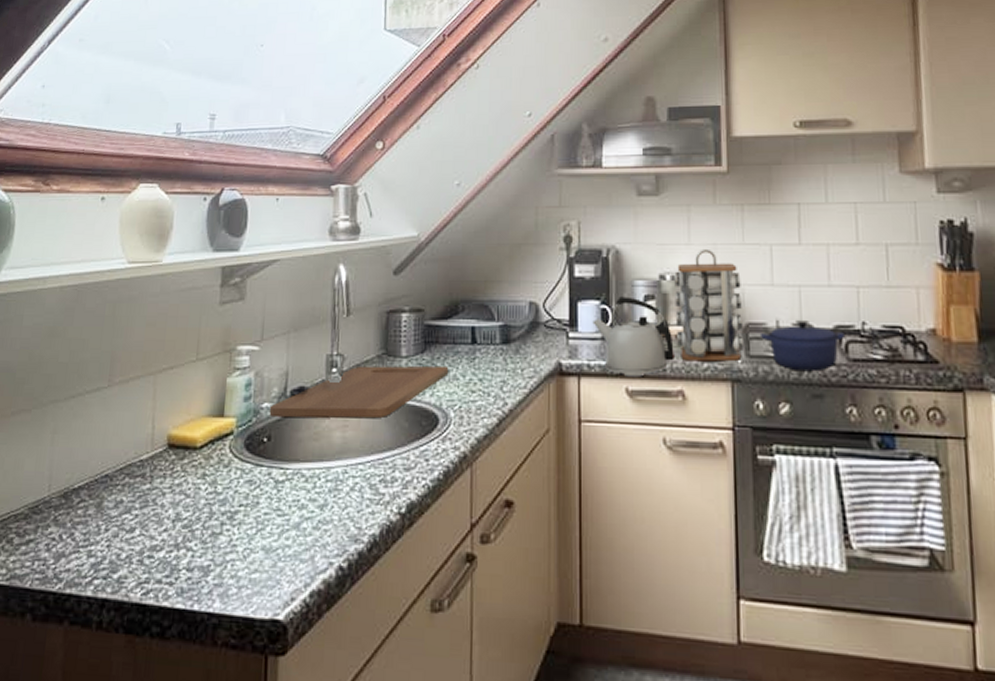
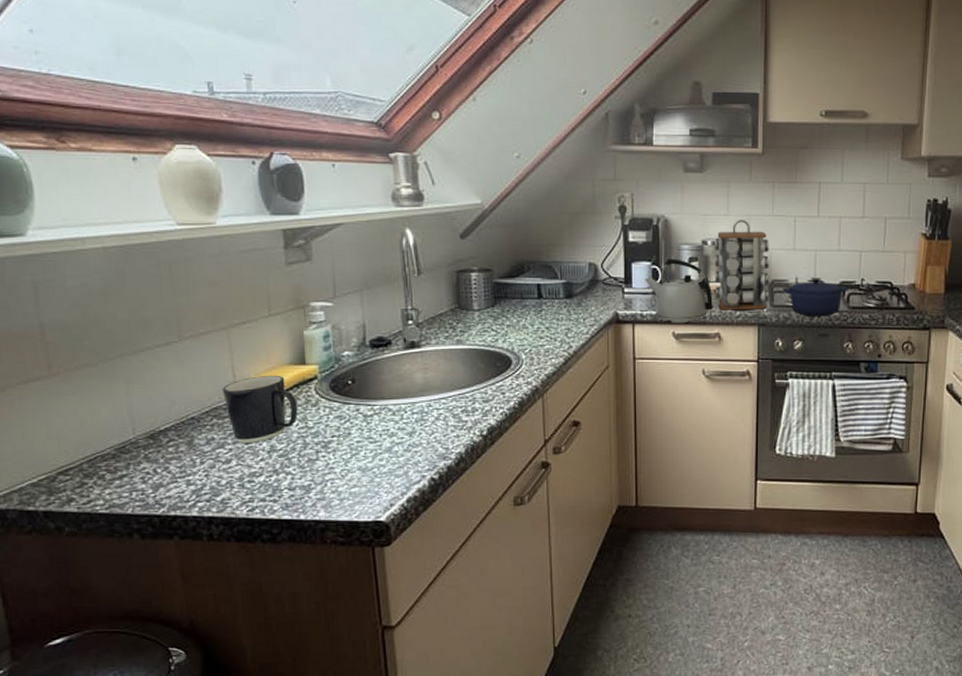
mug: none [139,428,210,509] -> present [221,375,298,443]
cutting board: present [269,365,449,419] -> none [350,317,519,364]

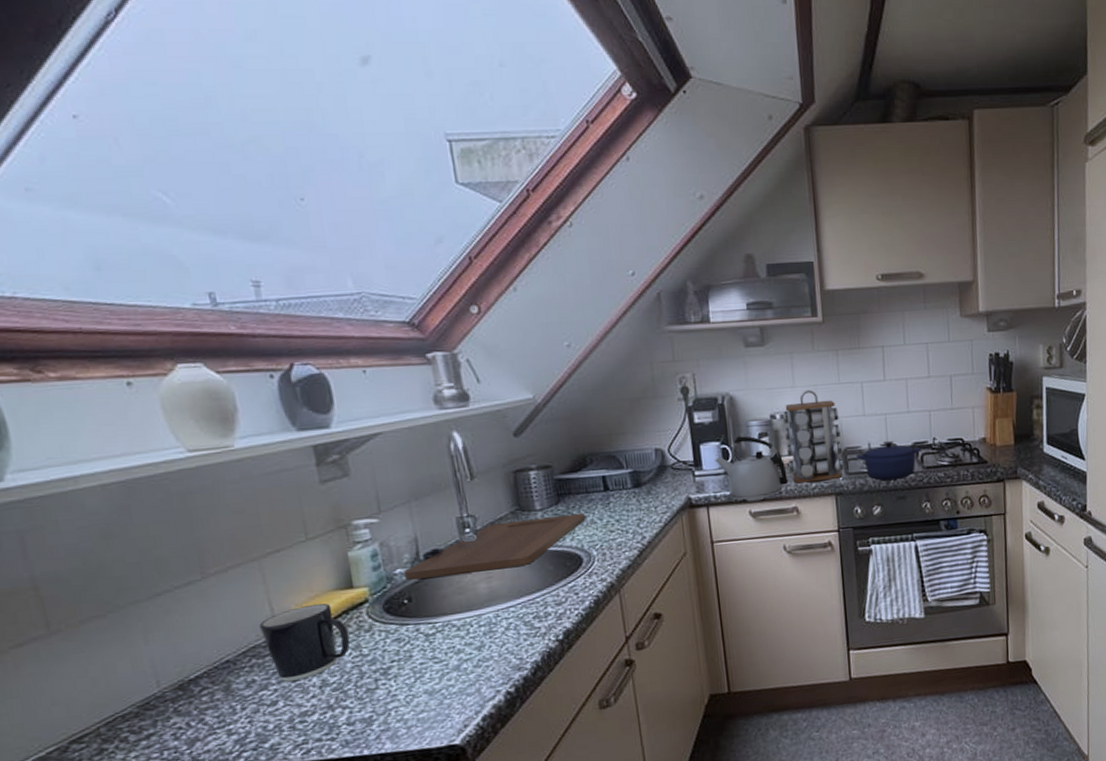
cutting board: none [350,317,519,364] -> present [403,512,586,581]

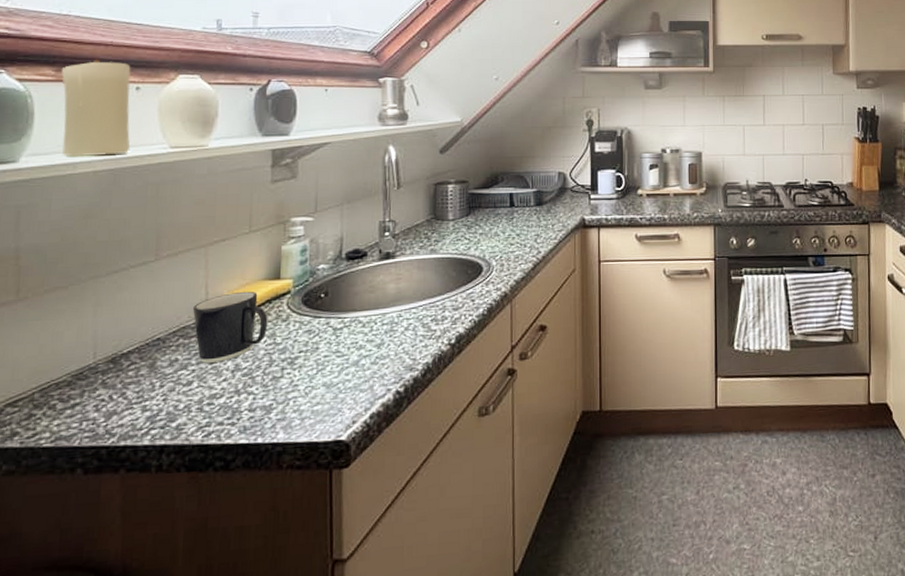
candle: none [24,350,140,470] -> present [61,58,131,156]
cutting board: present [403,512,586,581] -> none [325,225,491,277]
kettle: present [715,436,789,502] -> none [609,166,673,226]
spice rack: present [783,389,845,484] -> none [673,129,724,213]
cooking pot: present [855,440,921,481] -> none [734,178,794,216]

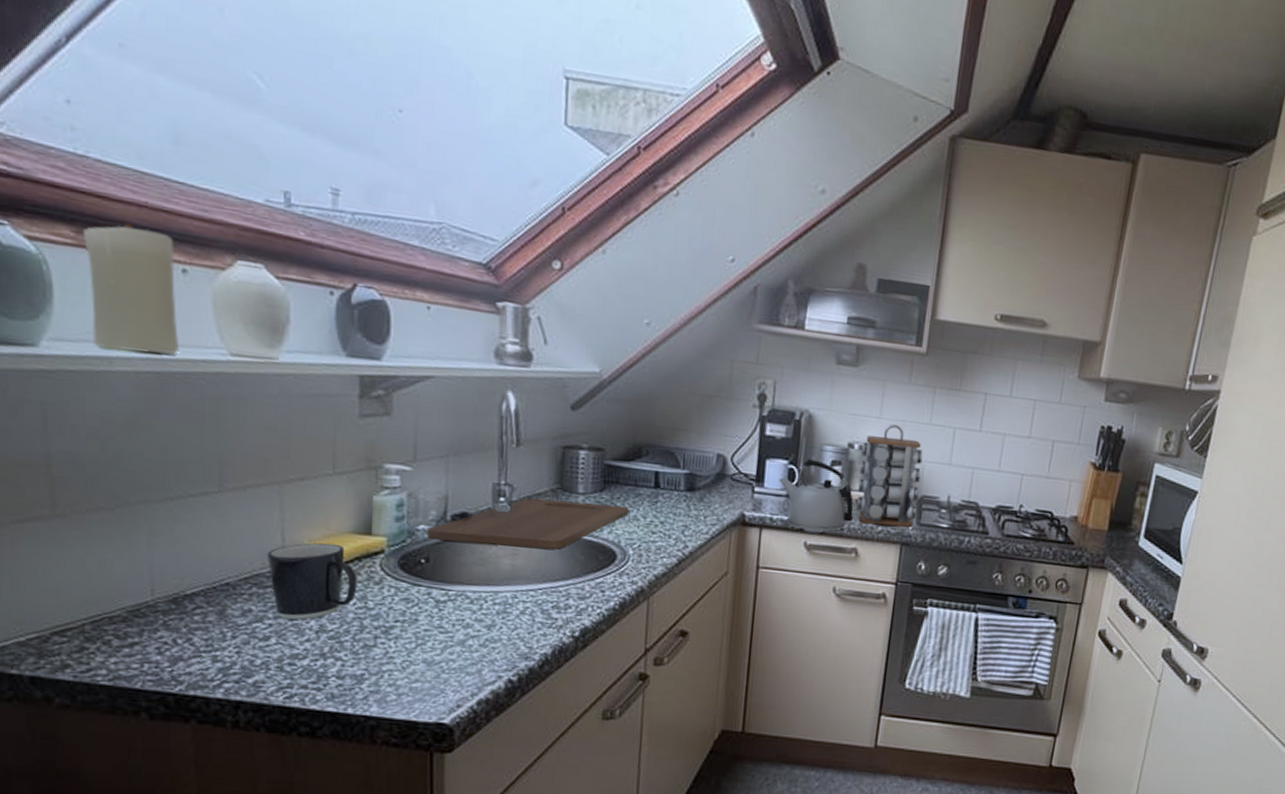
cutting board: none [325,225,491,277] -> present [426,497,629,549]
kettle: none [609,166,673,226] -> present [779,459,854,534]
spice rack: none [673,129,724,213] -> present [856,424,923,528]

